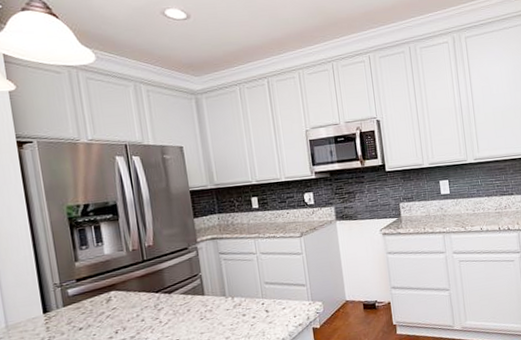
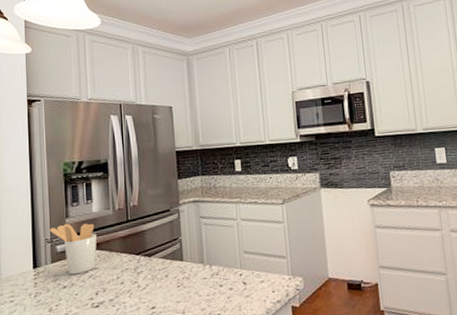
utensil holder: none [58,265,113,317] -> present [50,223,97,275]

